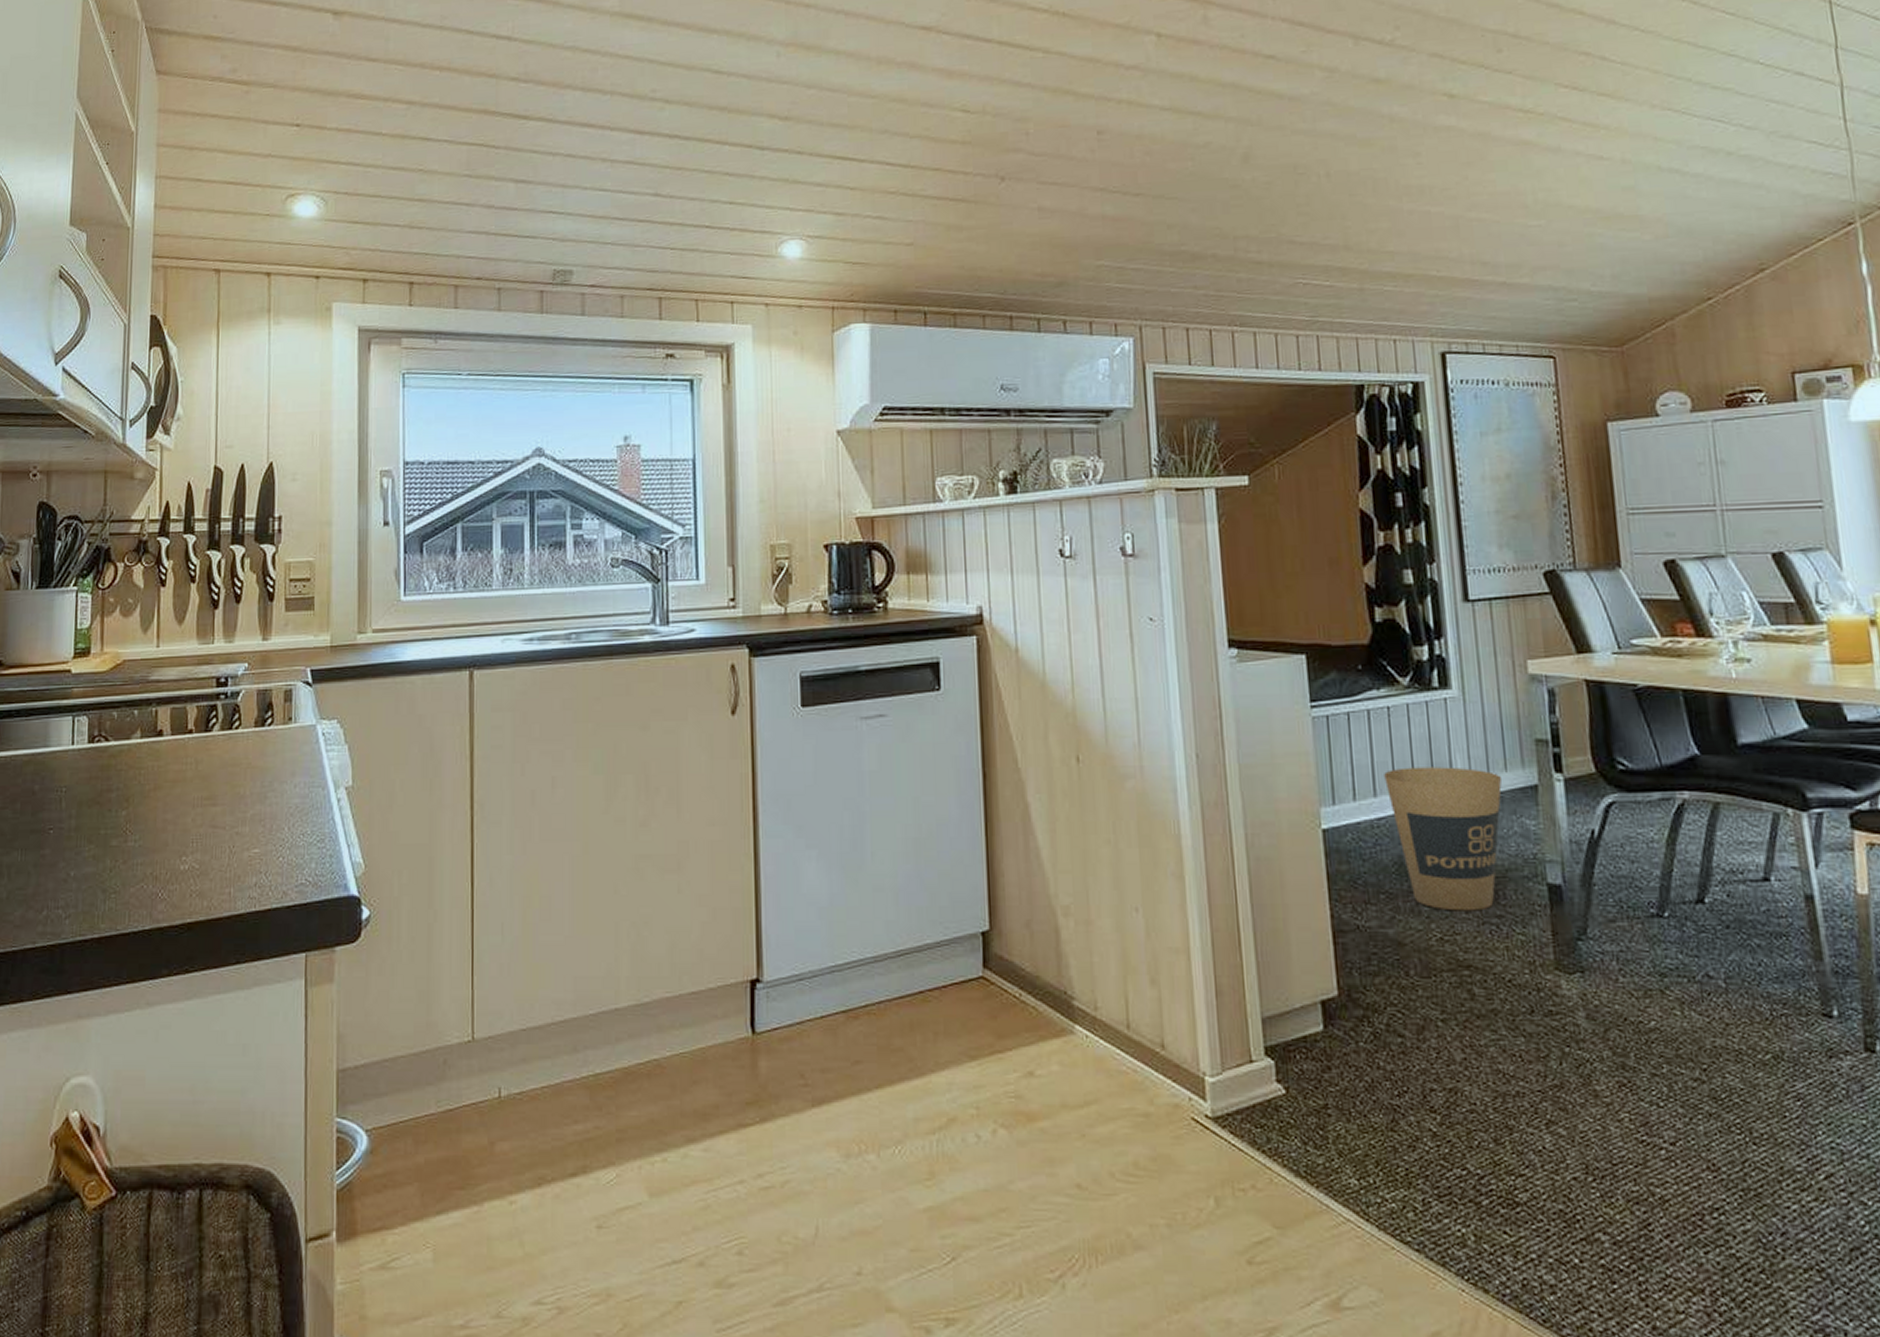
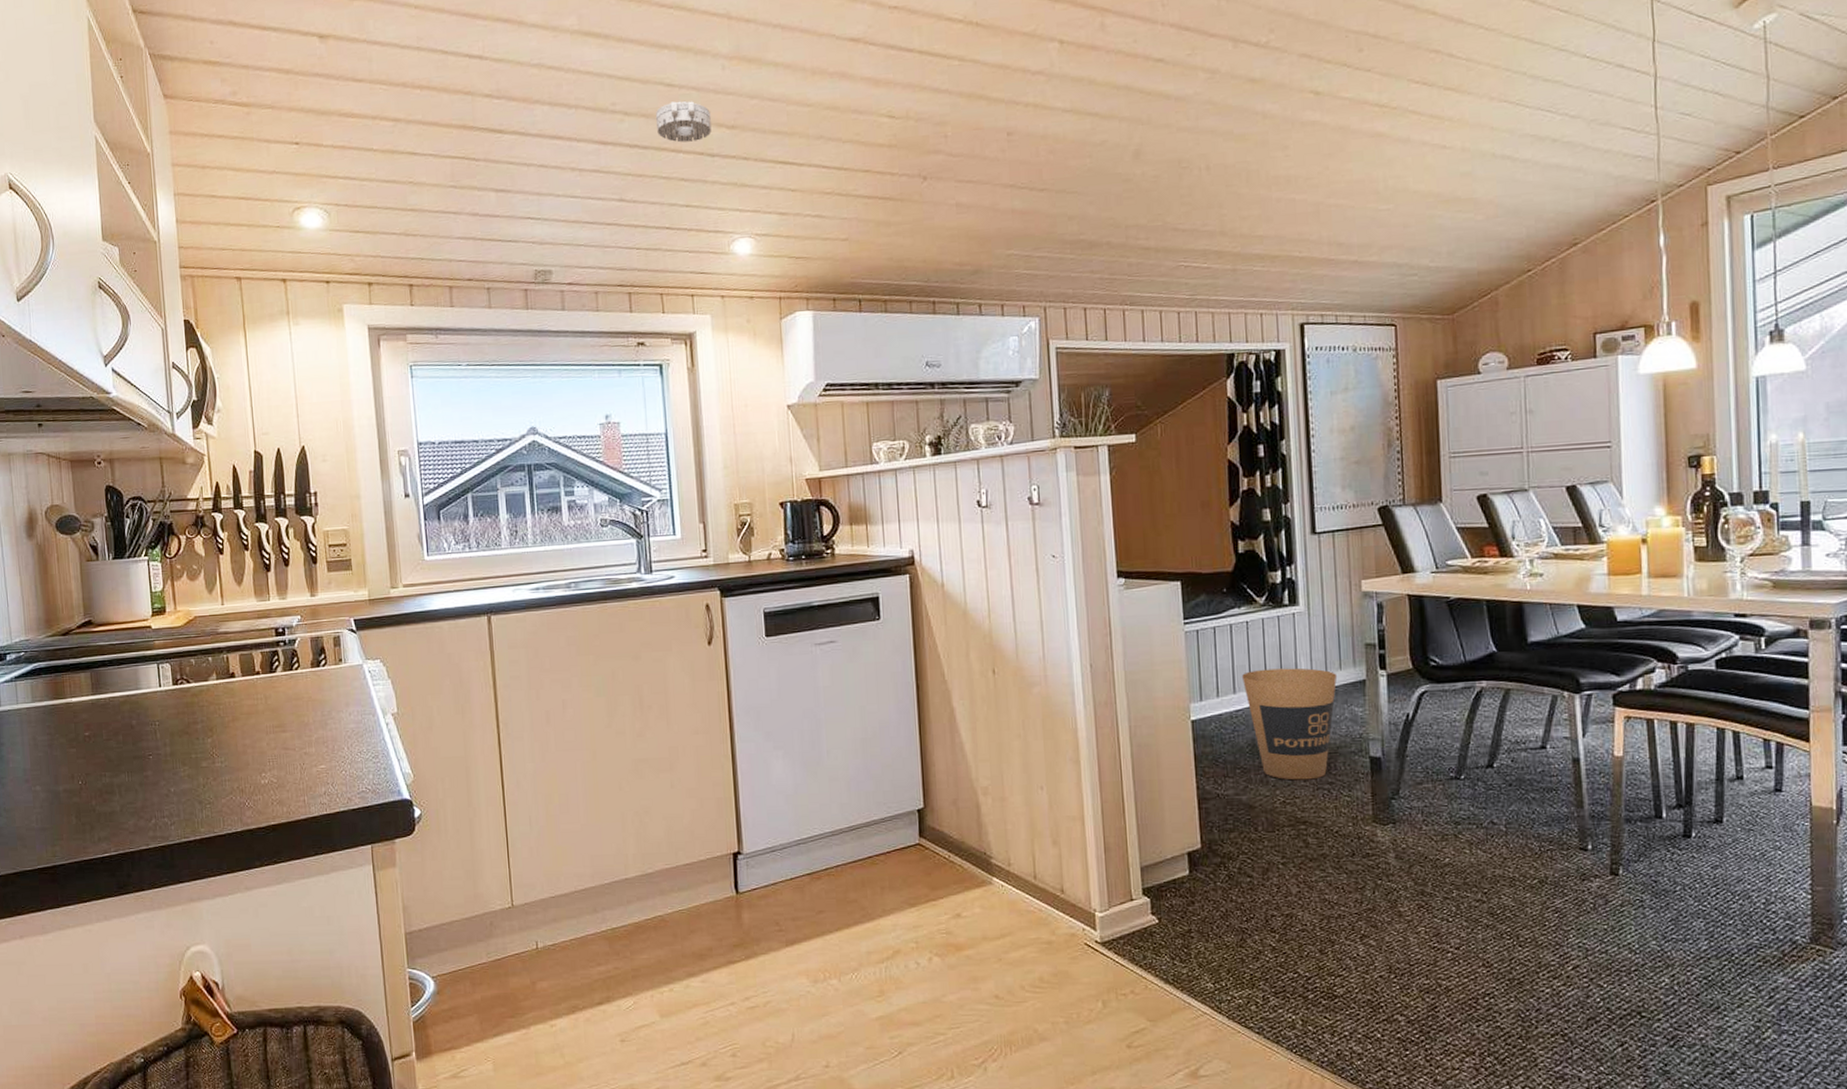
smoke detector: none [699,89,762,134] -> present [655,101,712,143]

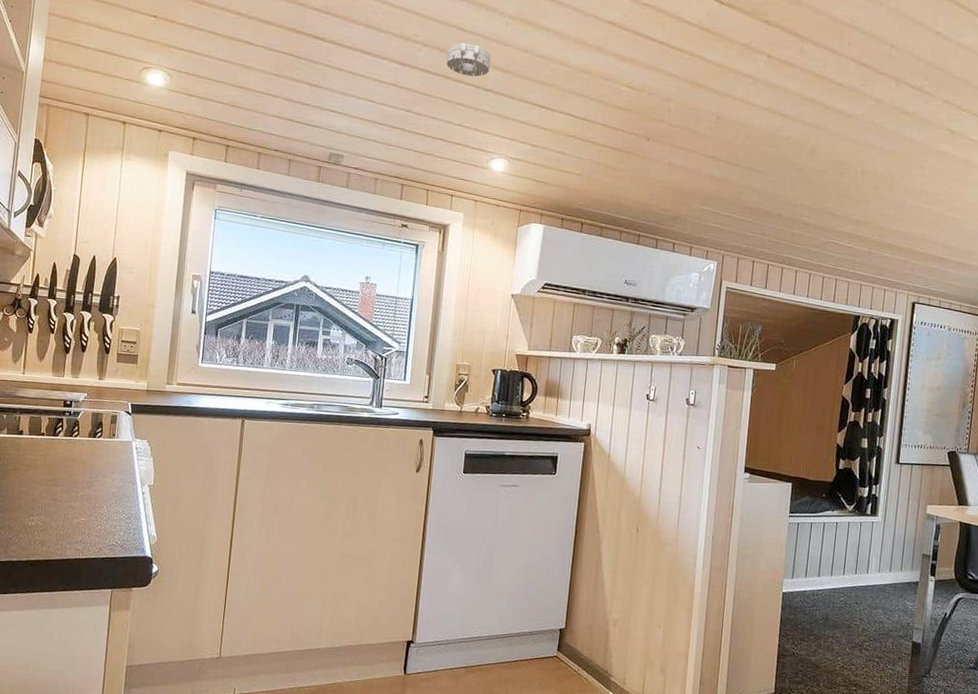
trash can: present [1242,668,1338,780] -> none [826,561,898,653]

